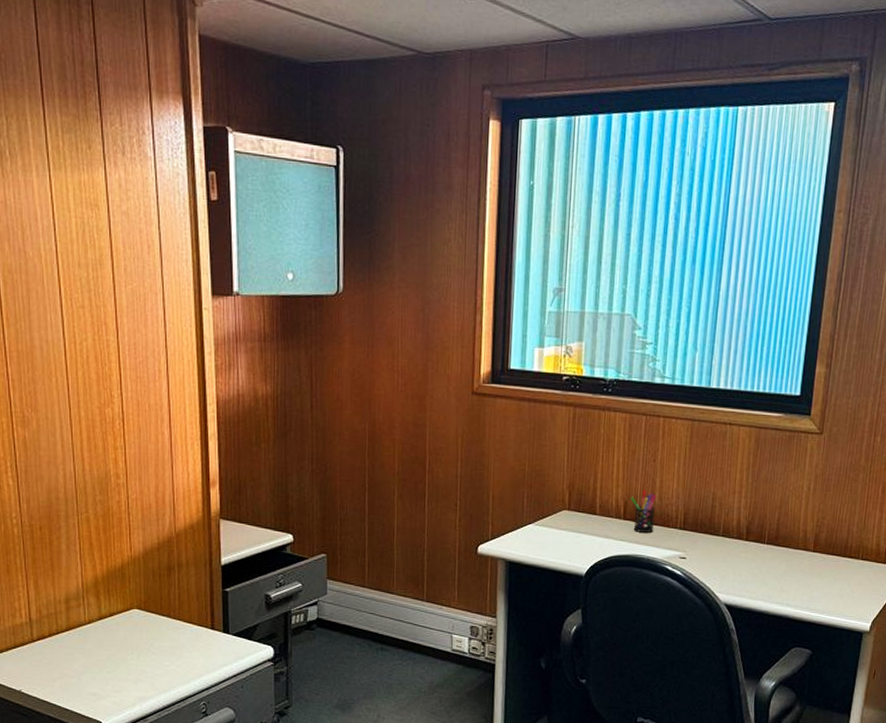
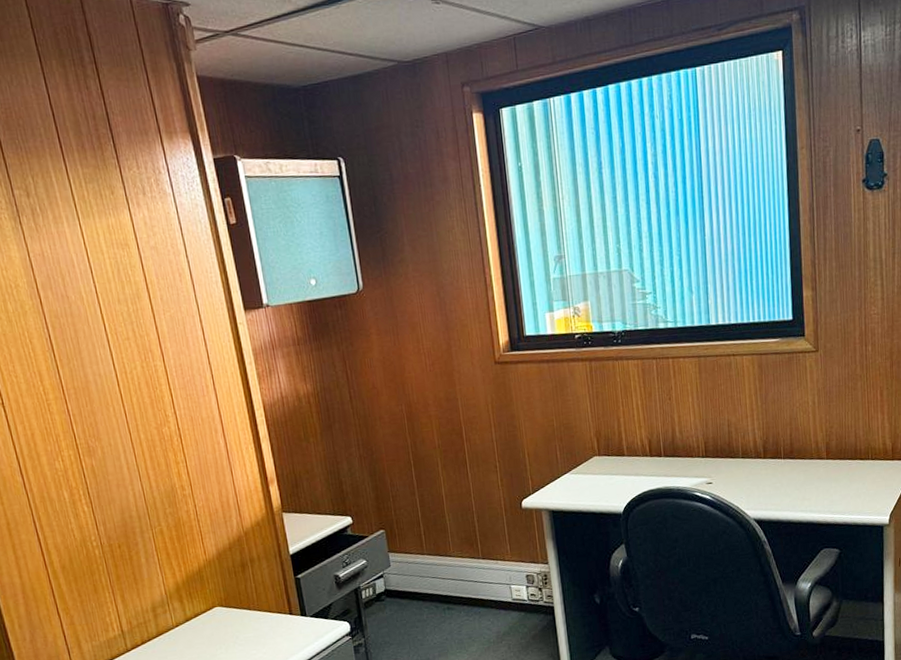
pen holder: present [630,490,656,533] -> none [653,426,680,466]

